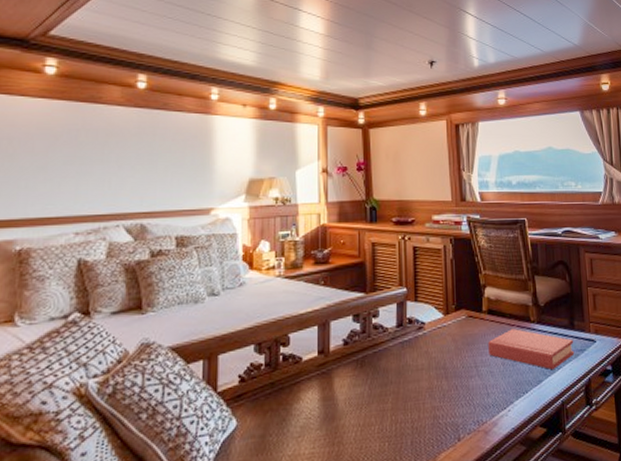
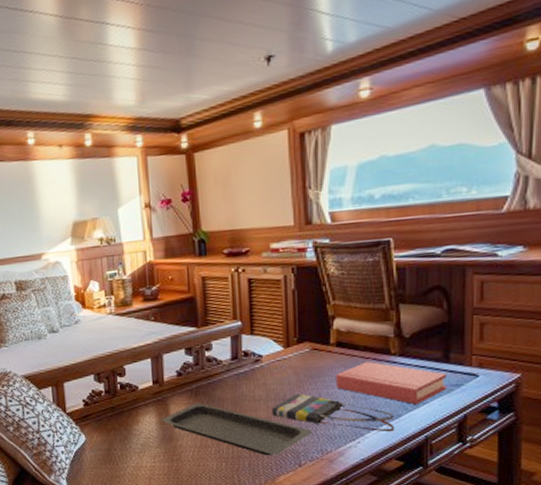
serving tray: none [324,374,470,432] -> present [161,402,313,456]
tote bag: none [433,361,538,399] -> present [272,393,395,433]

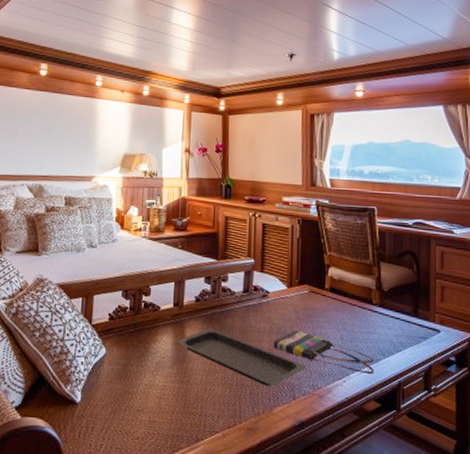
hardback book: present [336,362,448,405] -> none [328,308,417,352]

